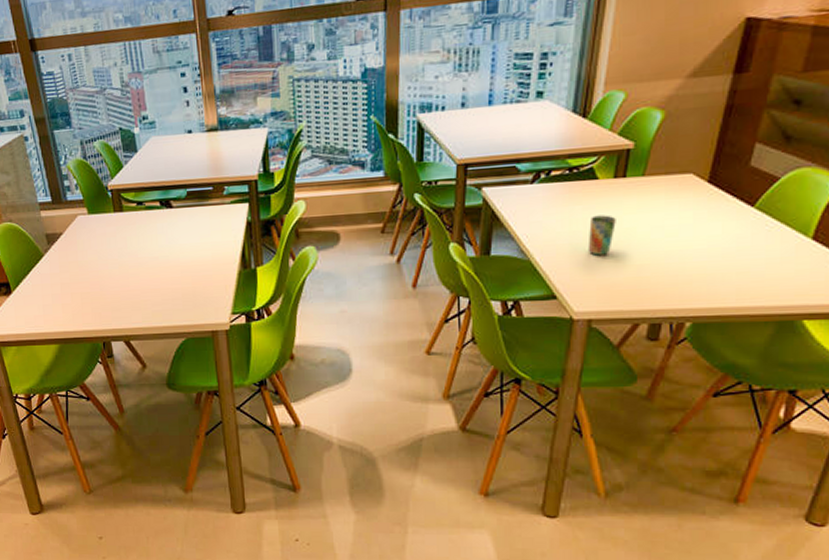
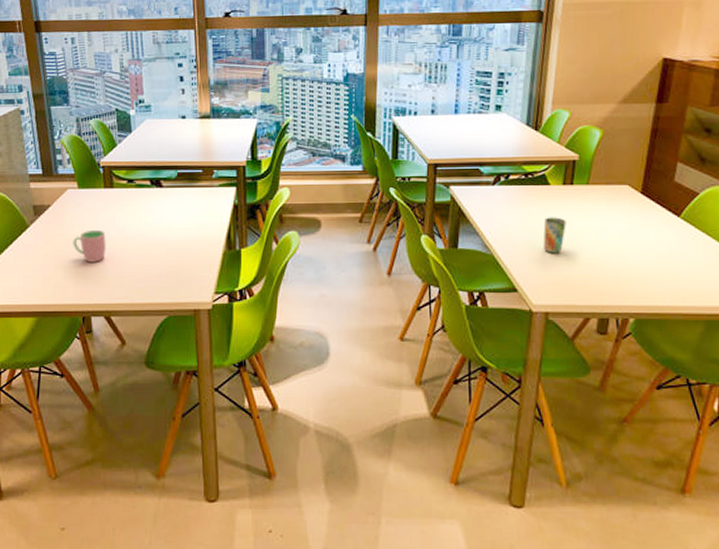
cup: none [87,255,121,288] -> present [73,229,107,262]

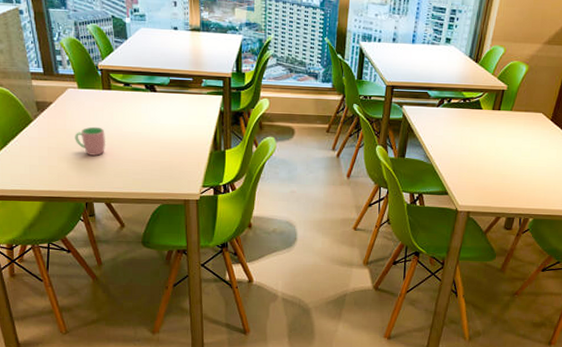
cup: present [543,217,567,253] -> none [471,136,492,165]

